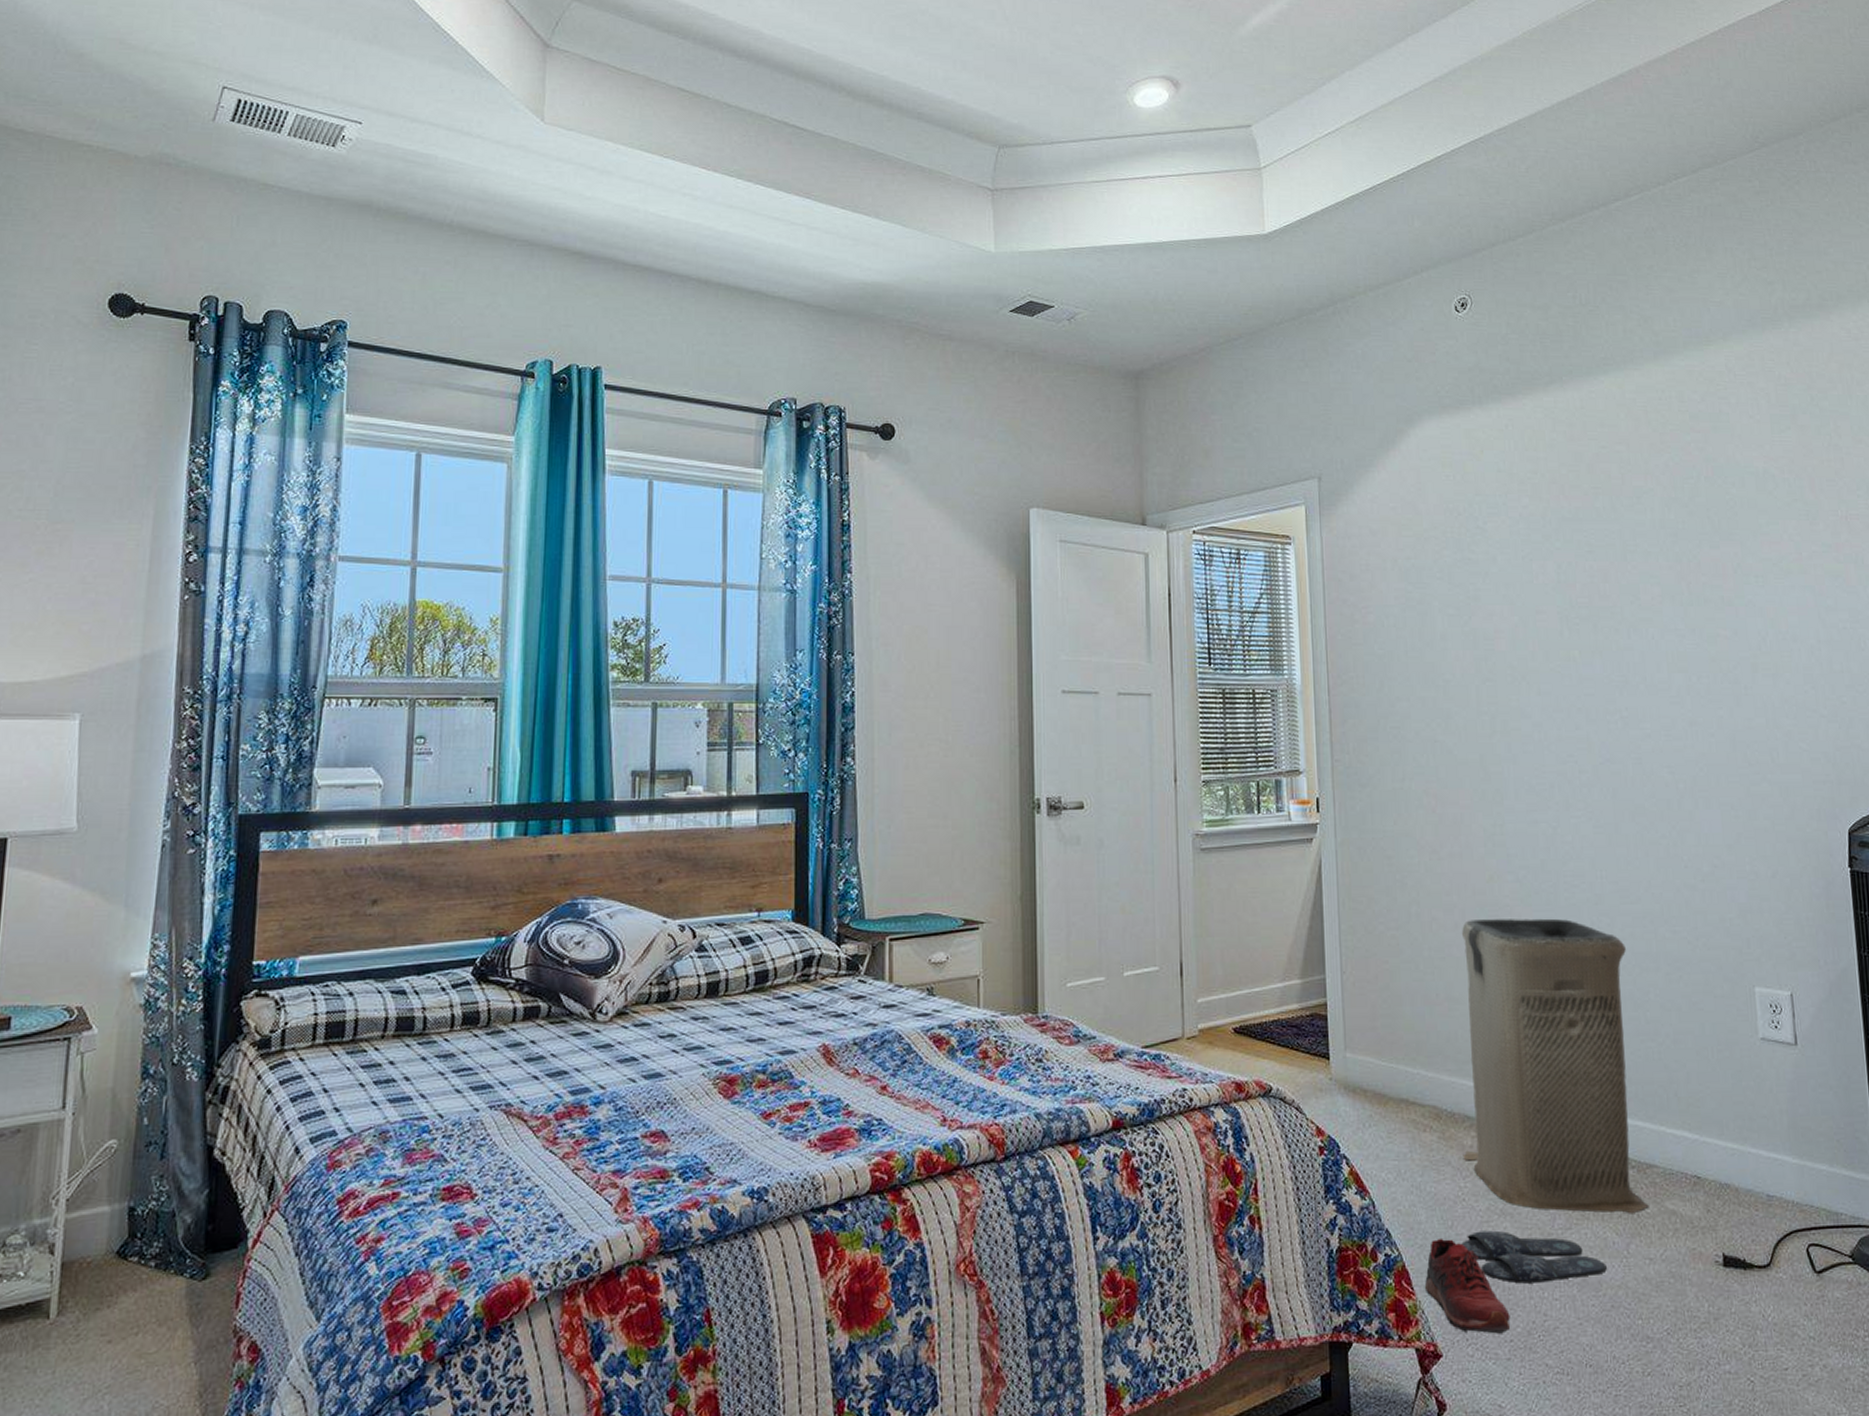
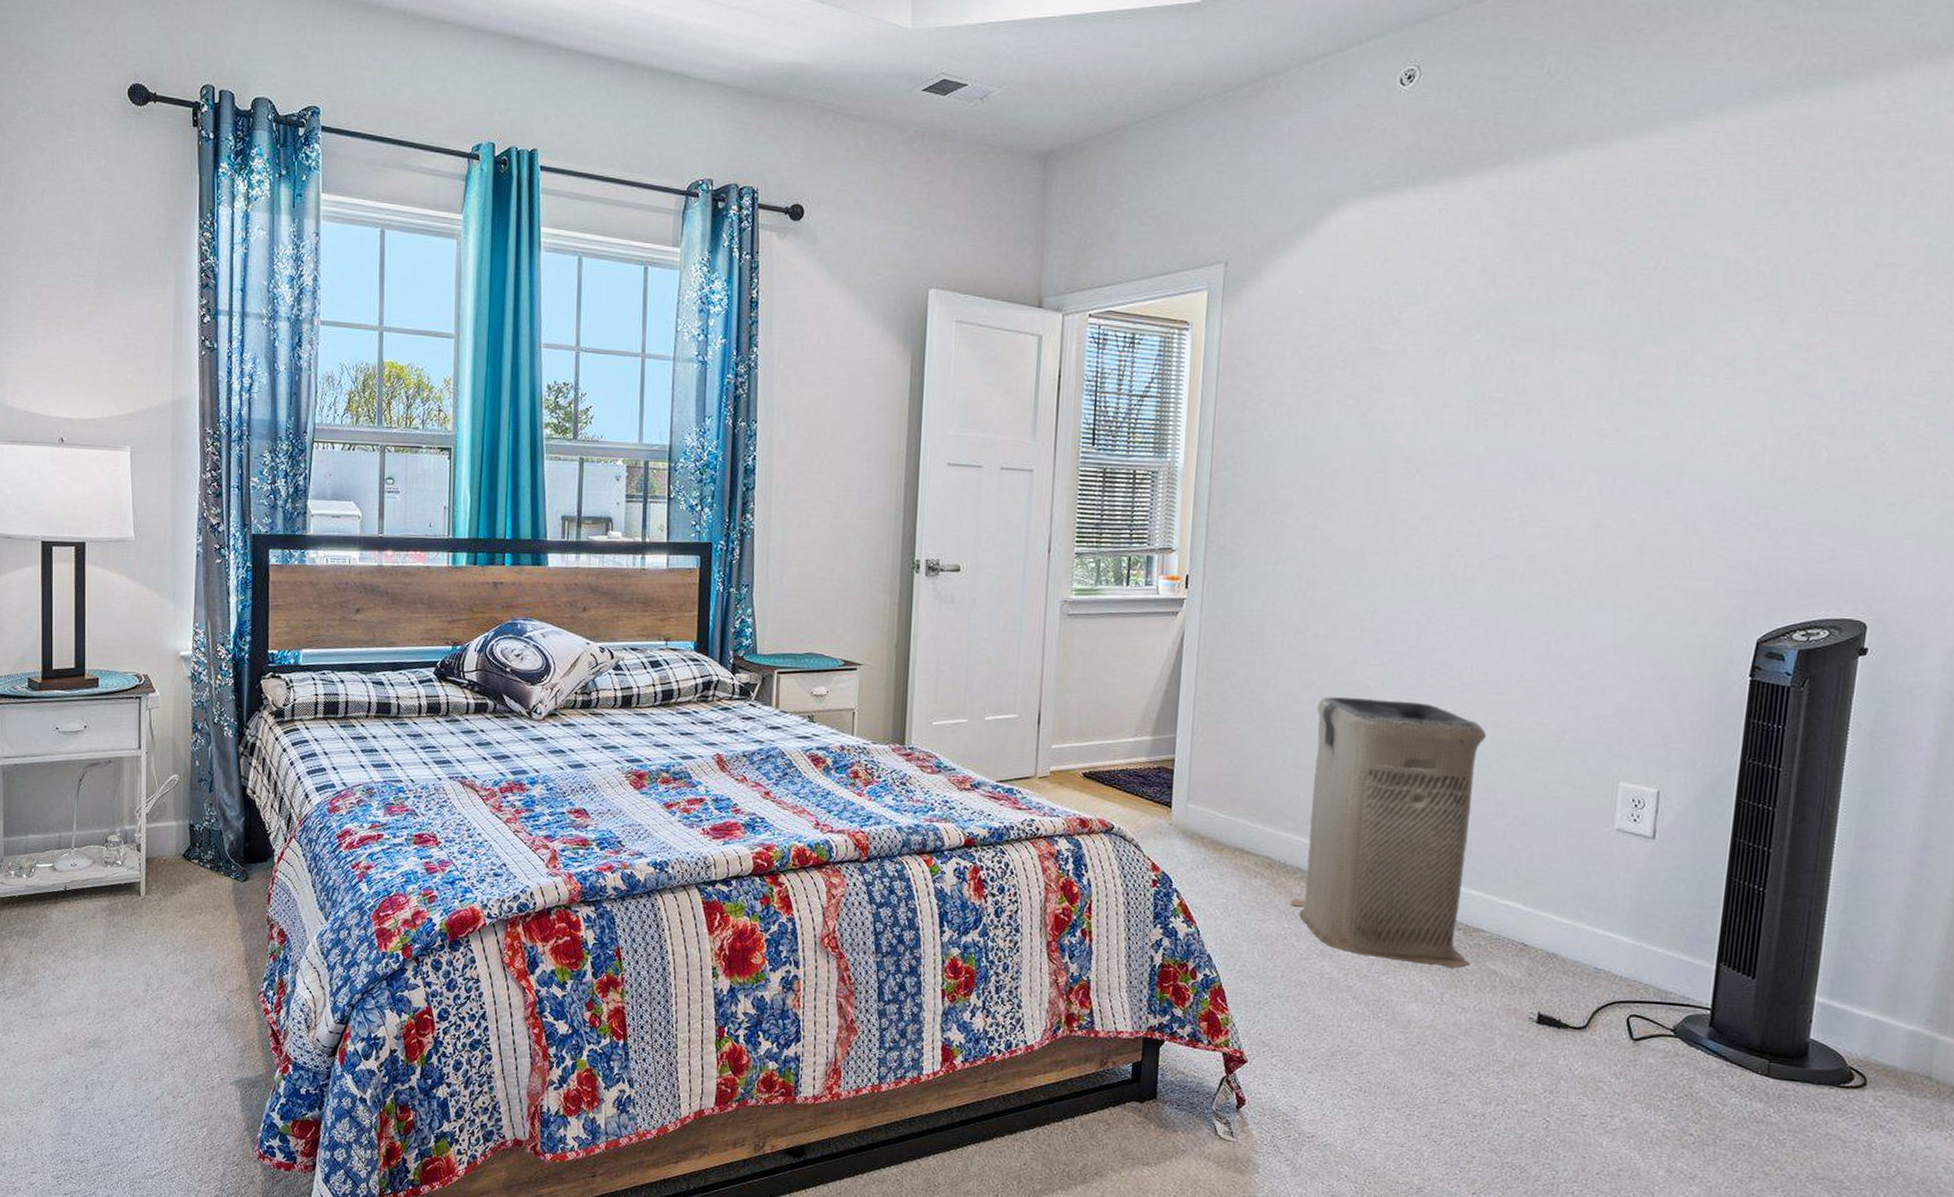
athletic shoe: present [1425,1237,1511,1334] -> none [1239,967,1317,1051]
slippers: present [1461,1230,1607,1284] -> none [1278,965,1418,1015]

